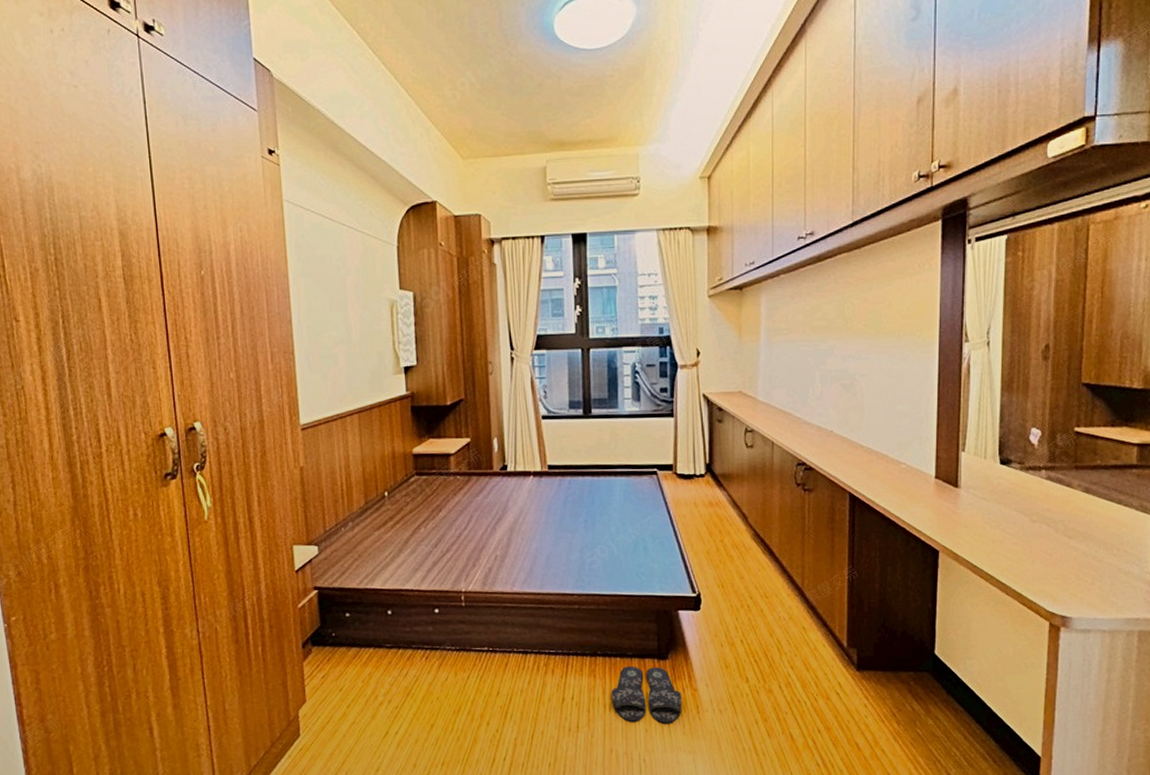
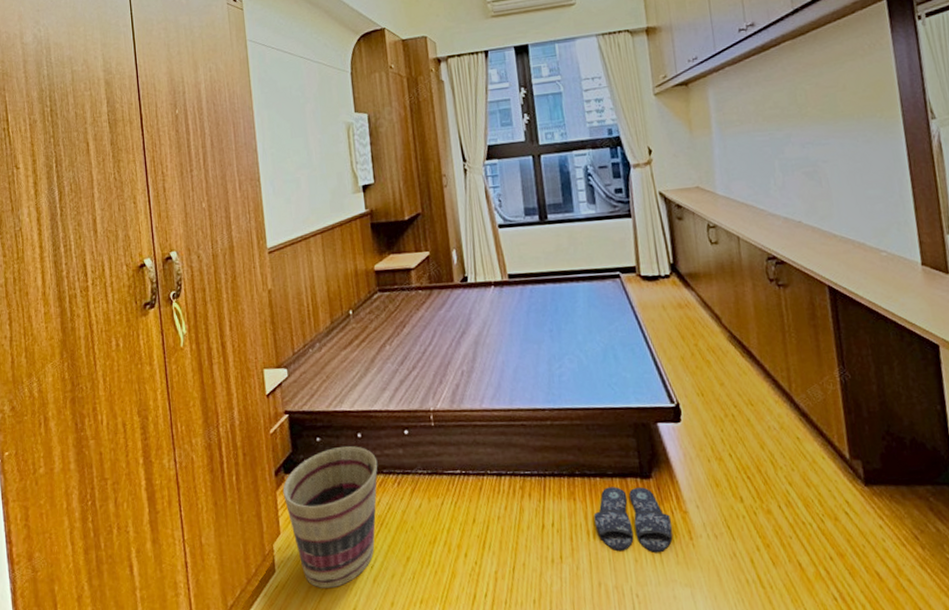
basket: none [309,622,407,752] -> present [282,446,378,589]

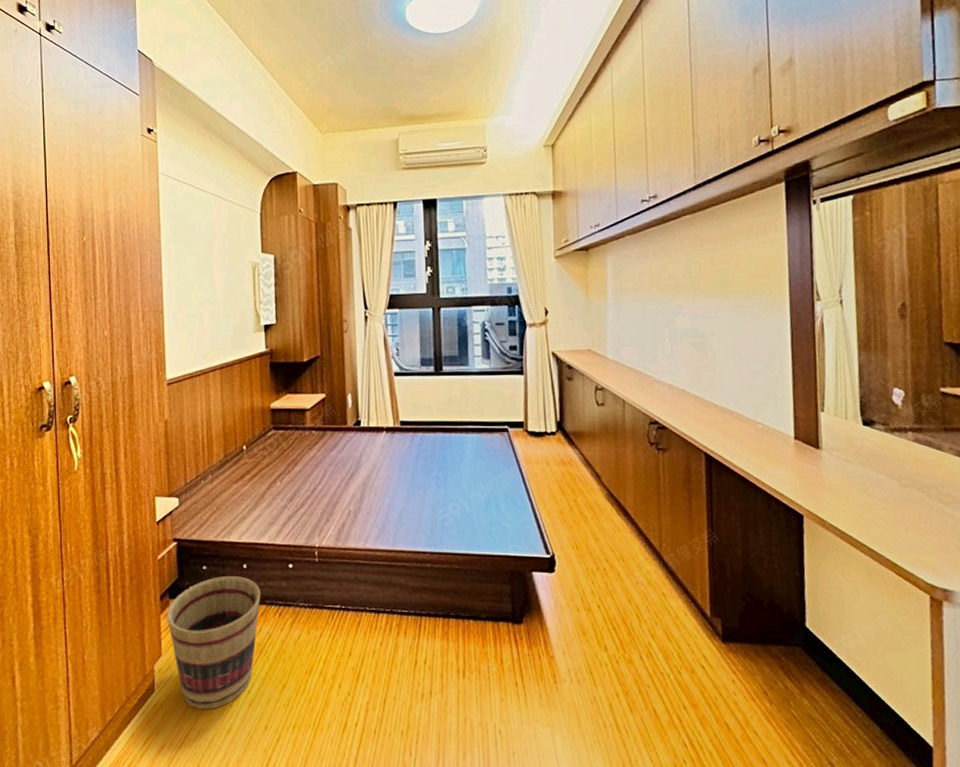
slippers: present [593,487,673,554] -> none [465,630,538,694]

